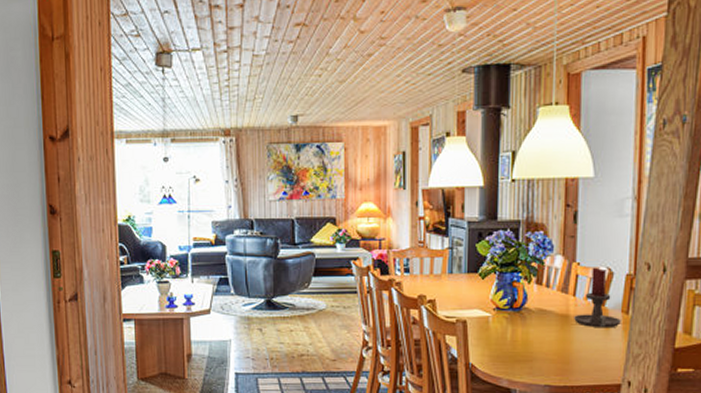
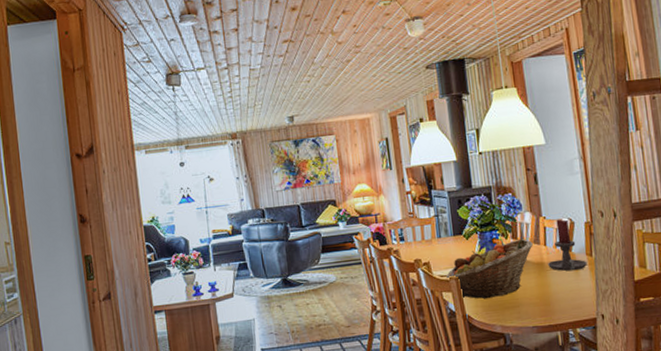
fruit basket: none [451,284,560,349] -> present [445,238,533,299]

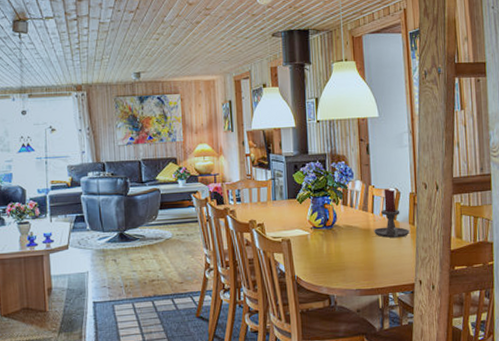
fruit basket: present [445,238,533,299] -> none [278,205,361,262]

